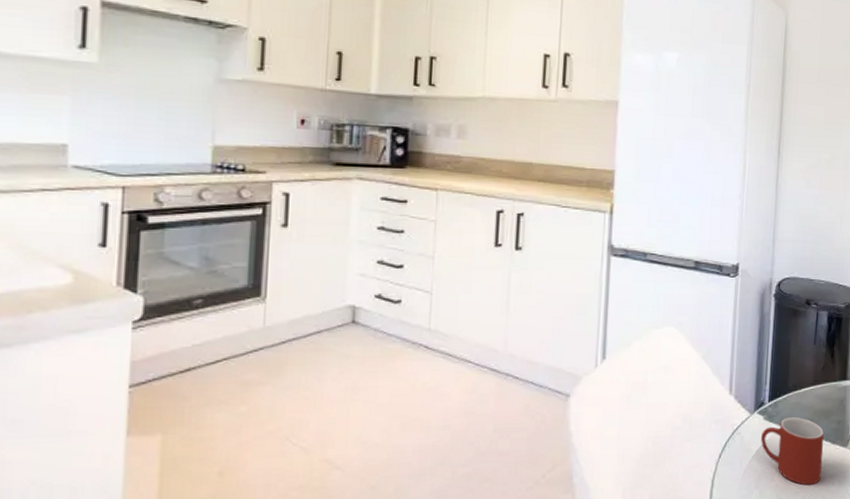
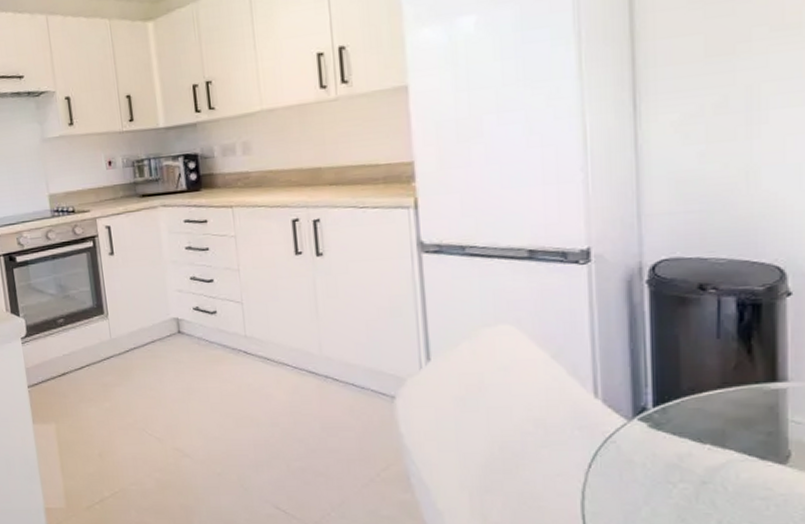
mug: present [761,417,825,486] -> none [647,426,747,507]

